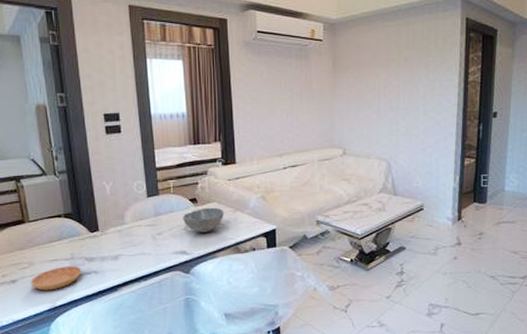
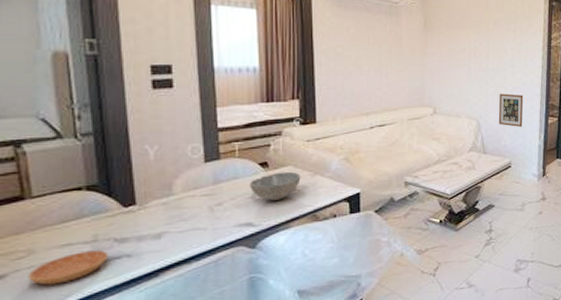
picture frame: none [409,133,437,169] -> present [498,93,524,128]

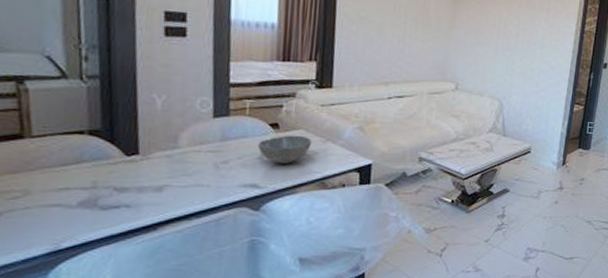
saucer: present [28,250,109,286] -> none [22,197,107,228]
picture frame: present [498,93,524,128] -> none [521,75,551,113]

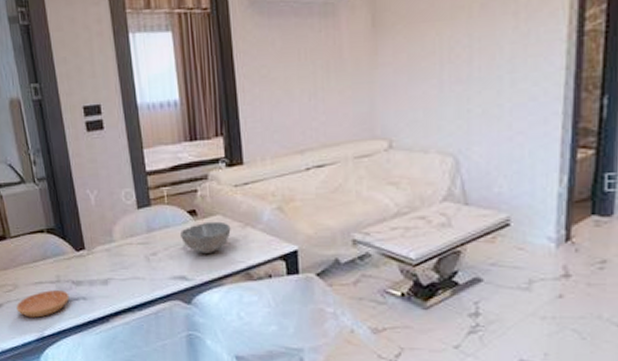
saucer: none [22,197,107,228] -> present [16,290,70,318]

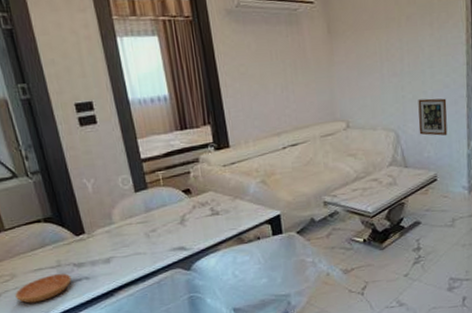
bowl: present [179,221,231,253] -> none [176,197,223,226]
picture frame: none [488,114,532,167] -> present [418,98,448,136]

